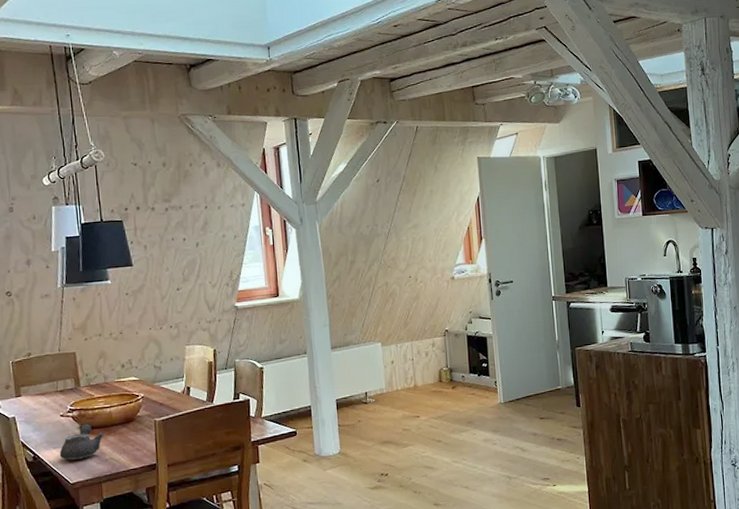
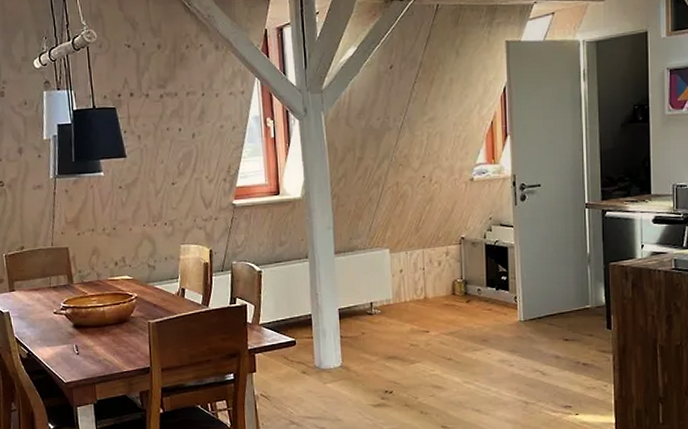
teapot: present [59,423,104,460] -> none [53,322,97,359]

